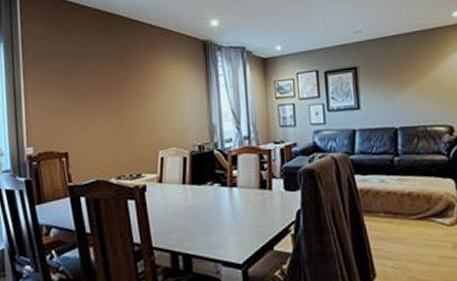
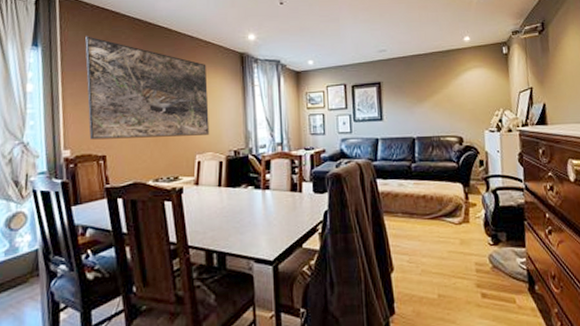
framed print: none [45,29,172,136] -> present [85,36,209,140]

